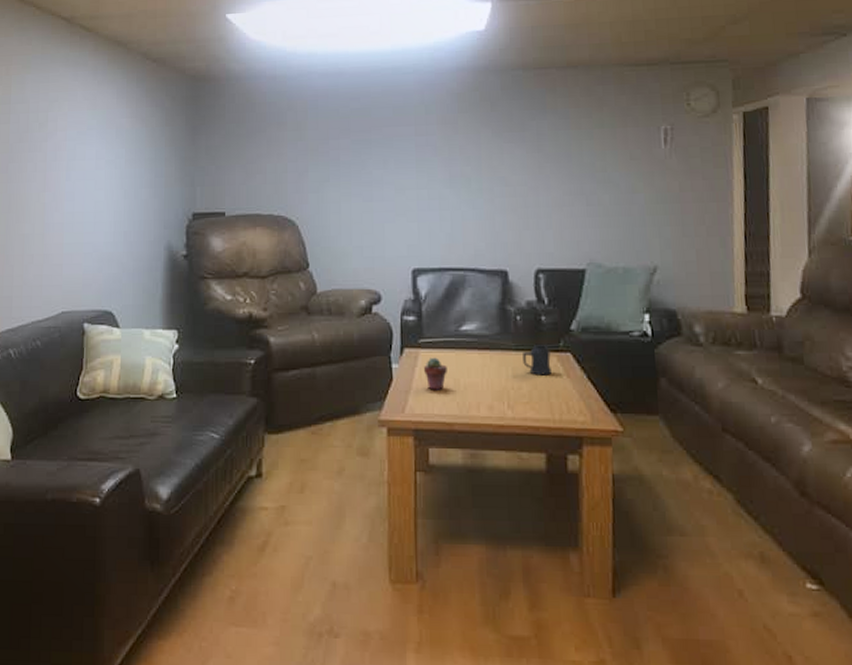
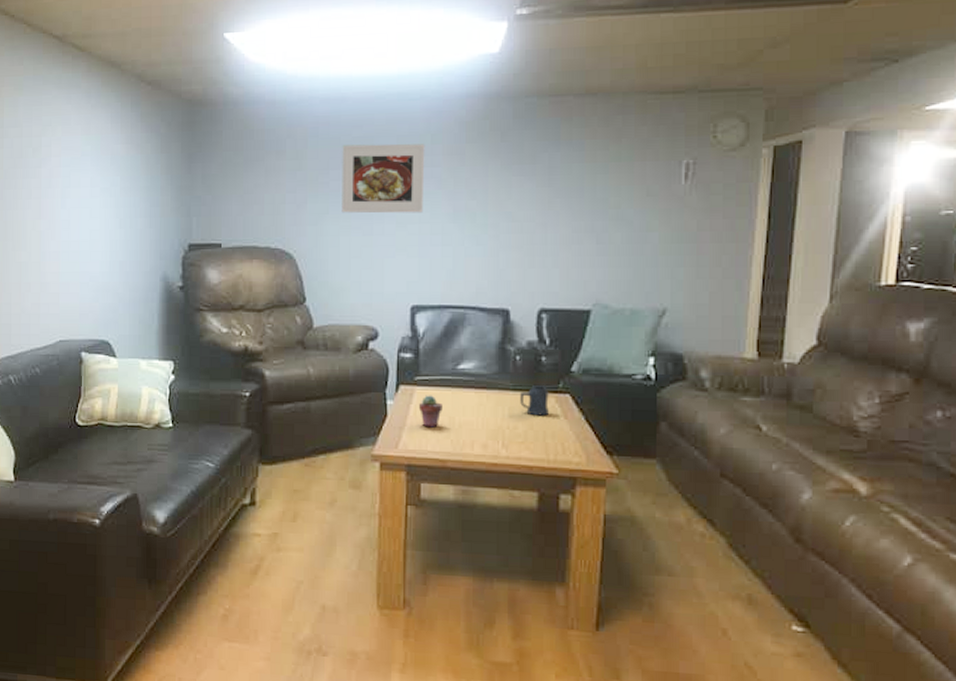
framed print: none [341,114,421,181] -> present [341,144,425,214]

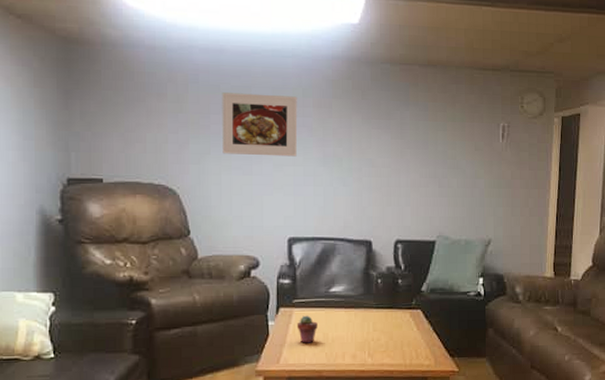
mug: present [520,385,550,416] -> none [382,303,406,329]

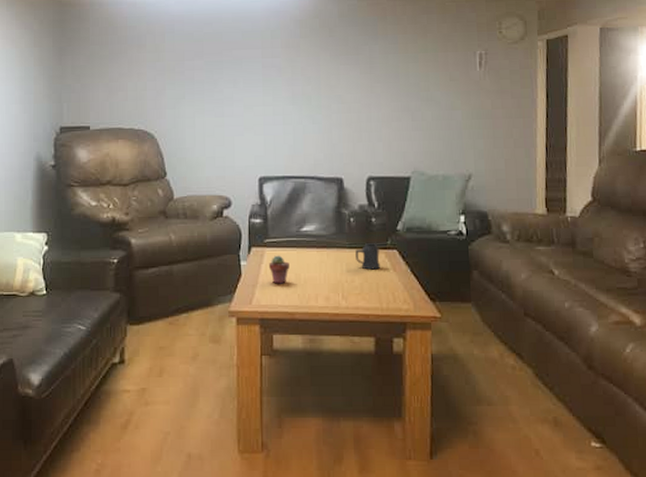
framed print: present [222,92,298,157] -> none [195,38,267,98]
mug: none [382,303,406,329] -> present [355,243,381,270]

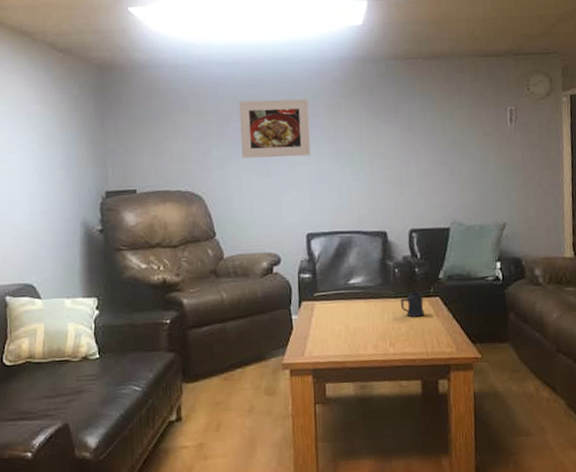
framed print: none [195,38,267,98] -> present [239,99,311,159]
potted succulent: present [268,255,290,284] -> none [318,308,339,336]

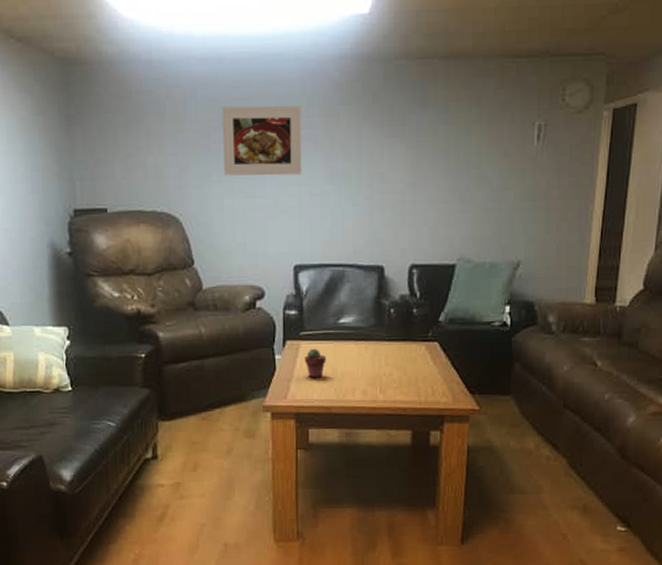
potted succulent: none [318,308,339,336] -> present [304,348,326,378]
mug: present [401,292,425,317] -> none [395,335,421,363]

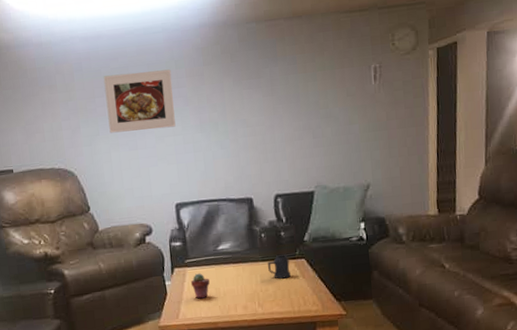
mug: none [395,335,421,363] -> present [268,254,292,279]

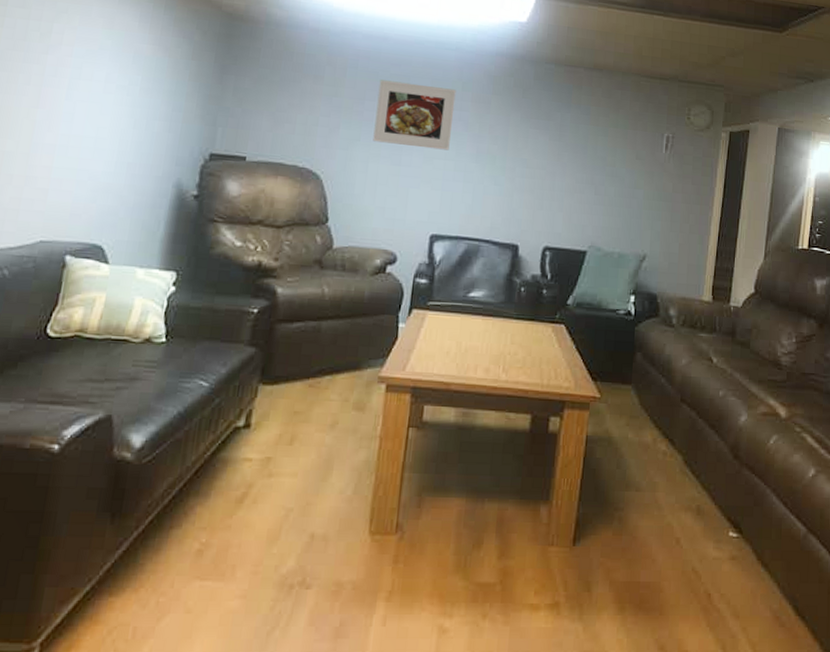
potted succulent: present [190,273,210,299] -> none [428,319,452,351]
mug: present [268,254,292,279] -> none [522,315,547,344]

